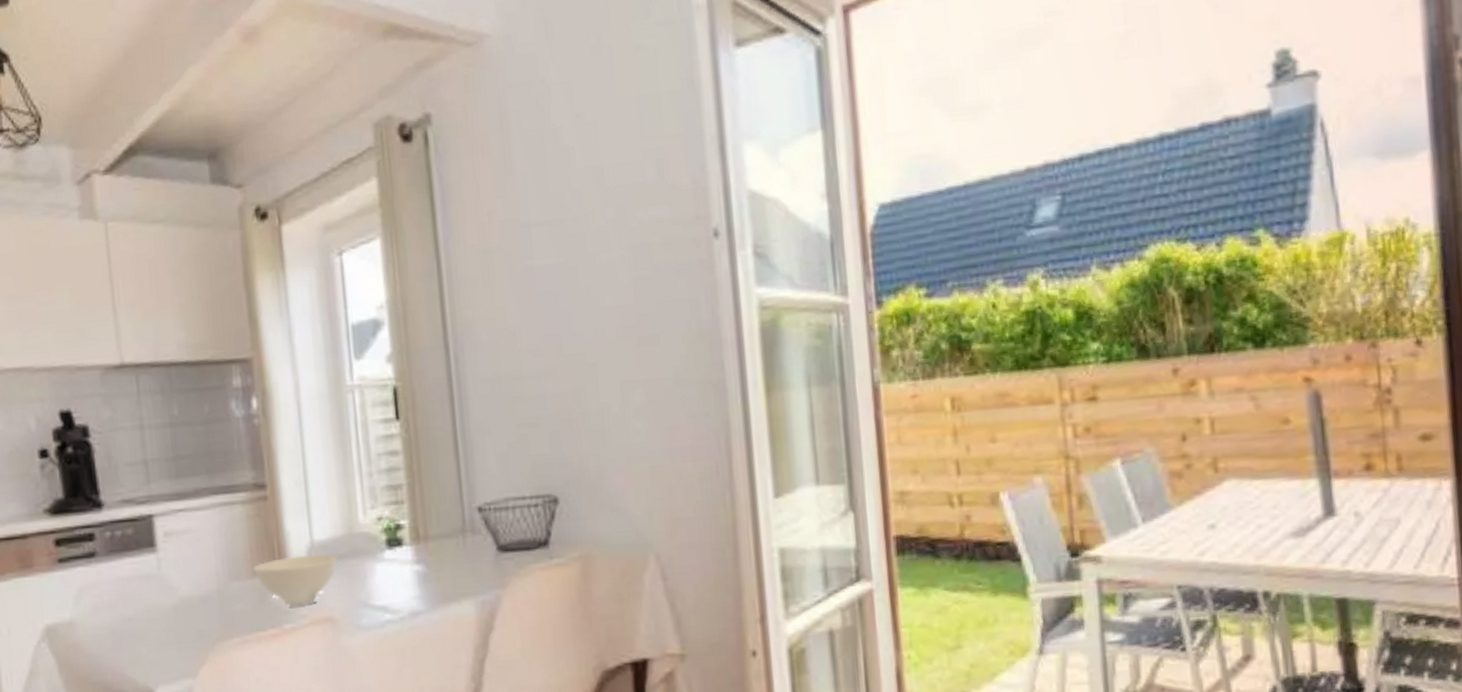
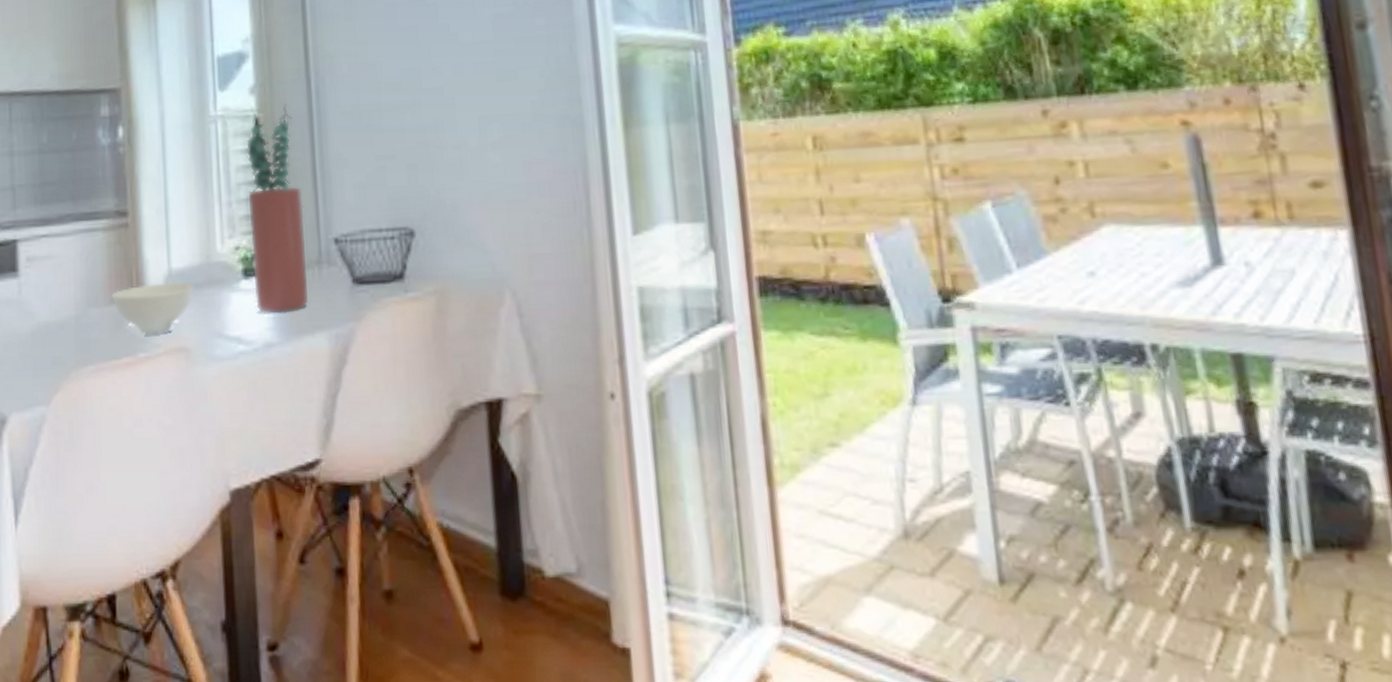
vase: none [385,372,454,583] -> present [246,104,309,314]

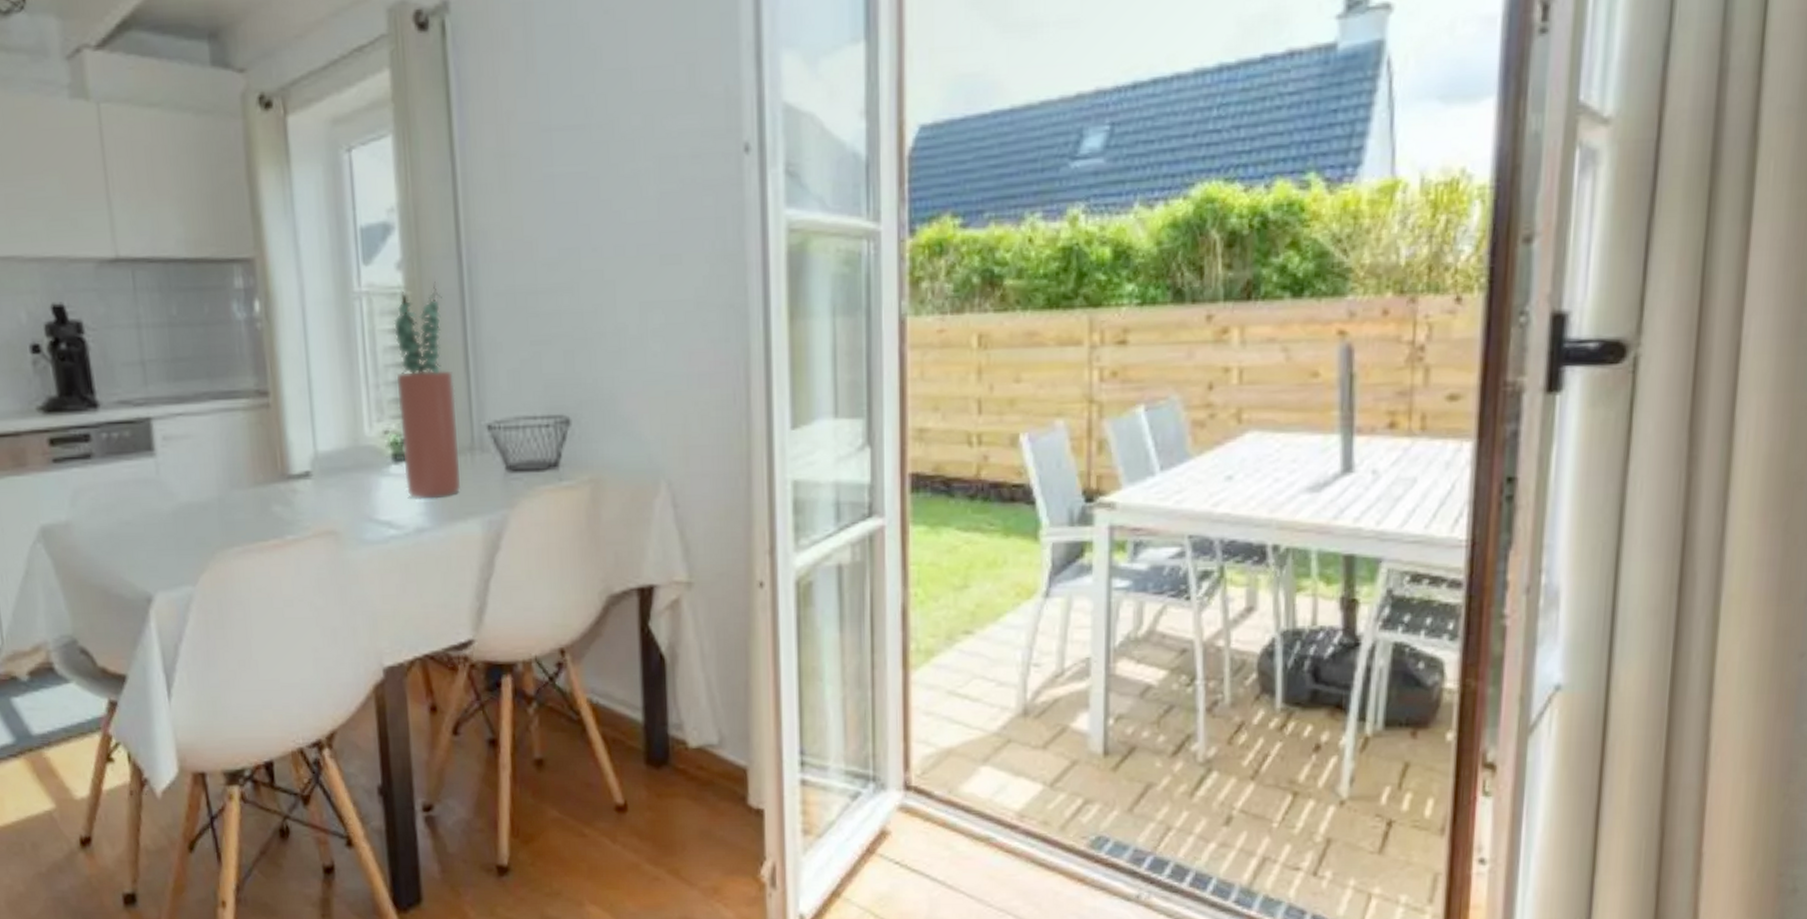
bowl: present [111,282,195,334] -> none [255,465,342,517]

